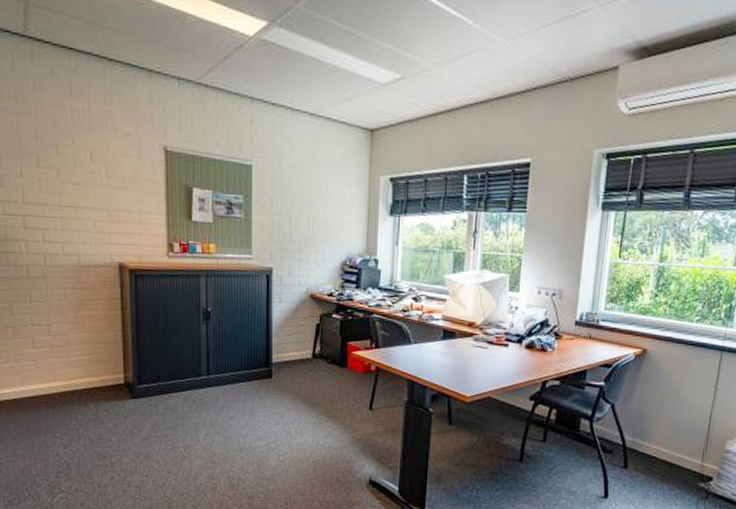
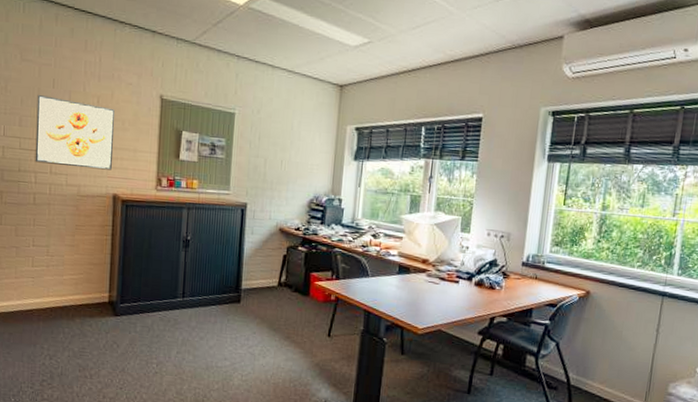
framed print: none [18,149,114,236] -> present [35,94,114,170]

